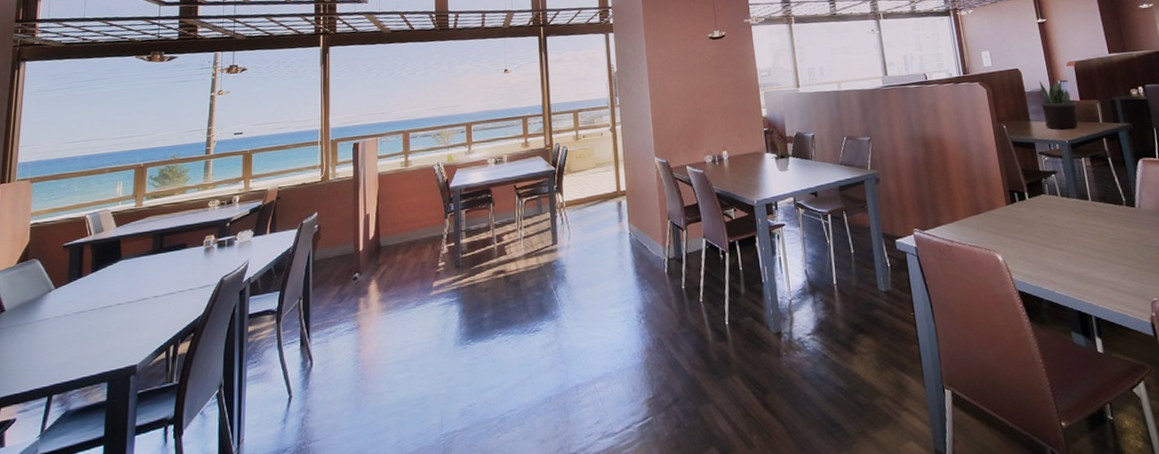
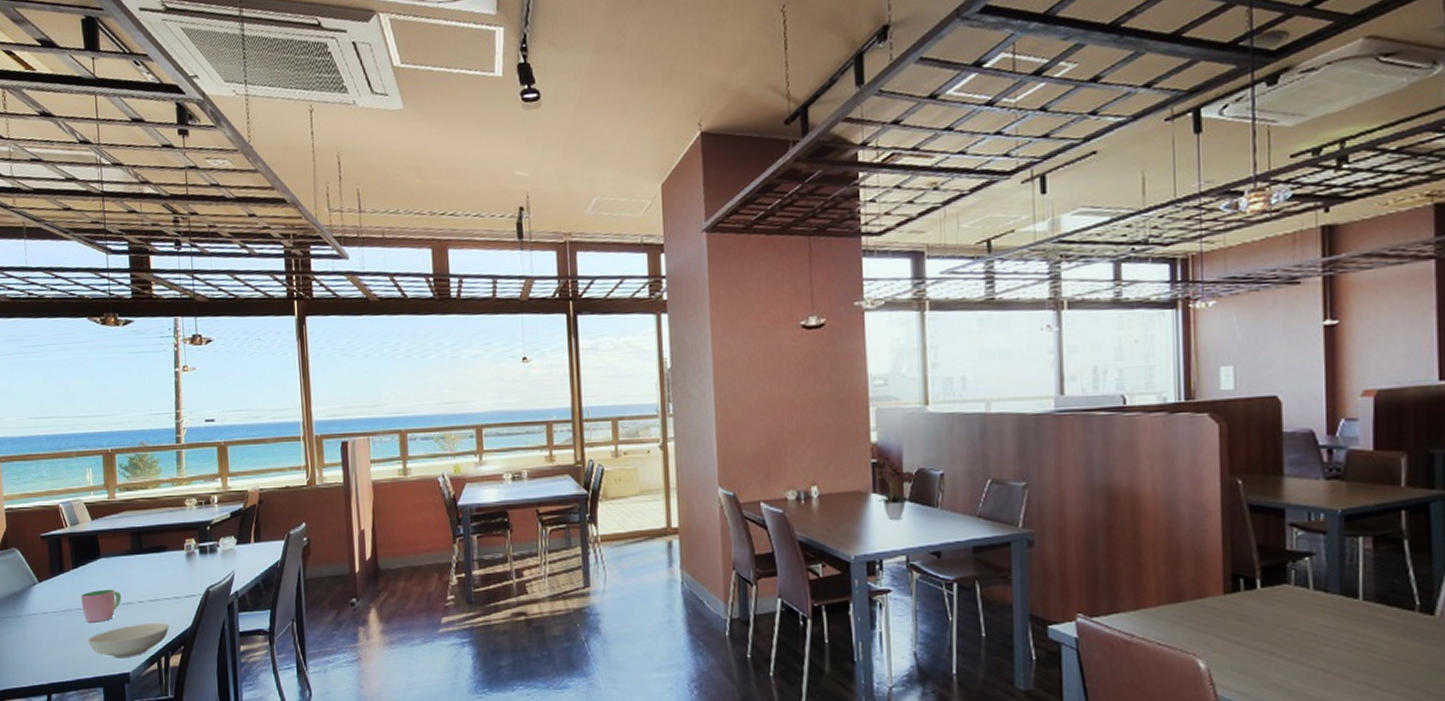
cup: none [96,287,138,321] -> present [80,589,122,622]
bowl: none [97,314,182,353] -> present [87,623,170,658]
planter: present [1039,79,1078,130] -> none [1305,416,1367,493]

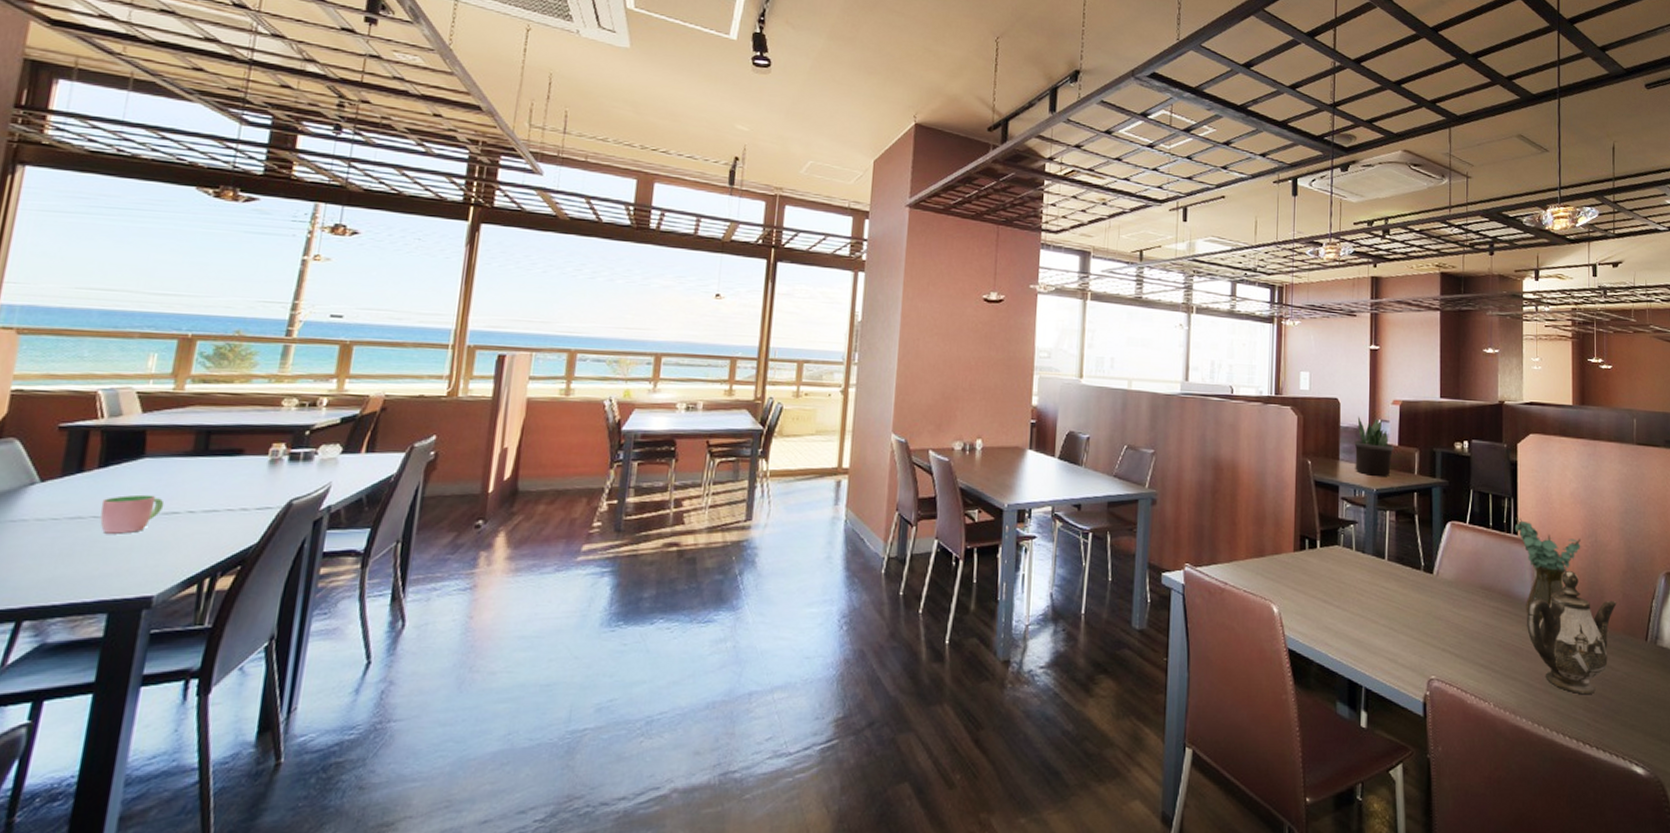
bowl: present [87,623,170,658] -> none [98,537,226,579]
flower arrangement: present [876,455,917,521] -> none [1033,417,1067,475]
planter: none [1305,416,1367,493] -> present [1354,416,1394,476]

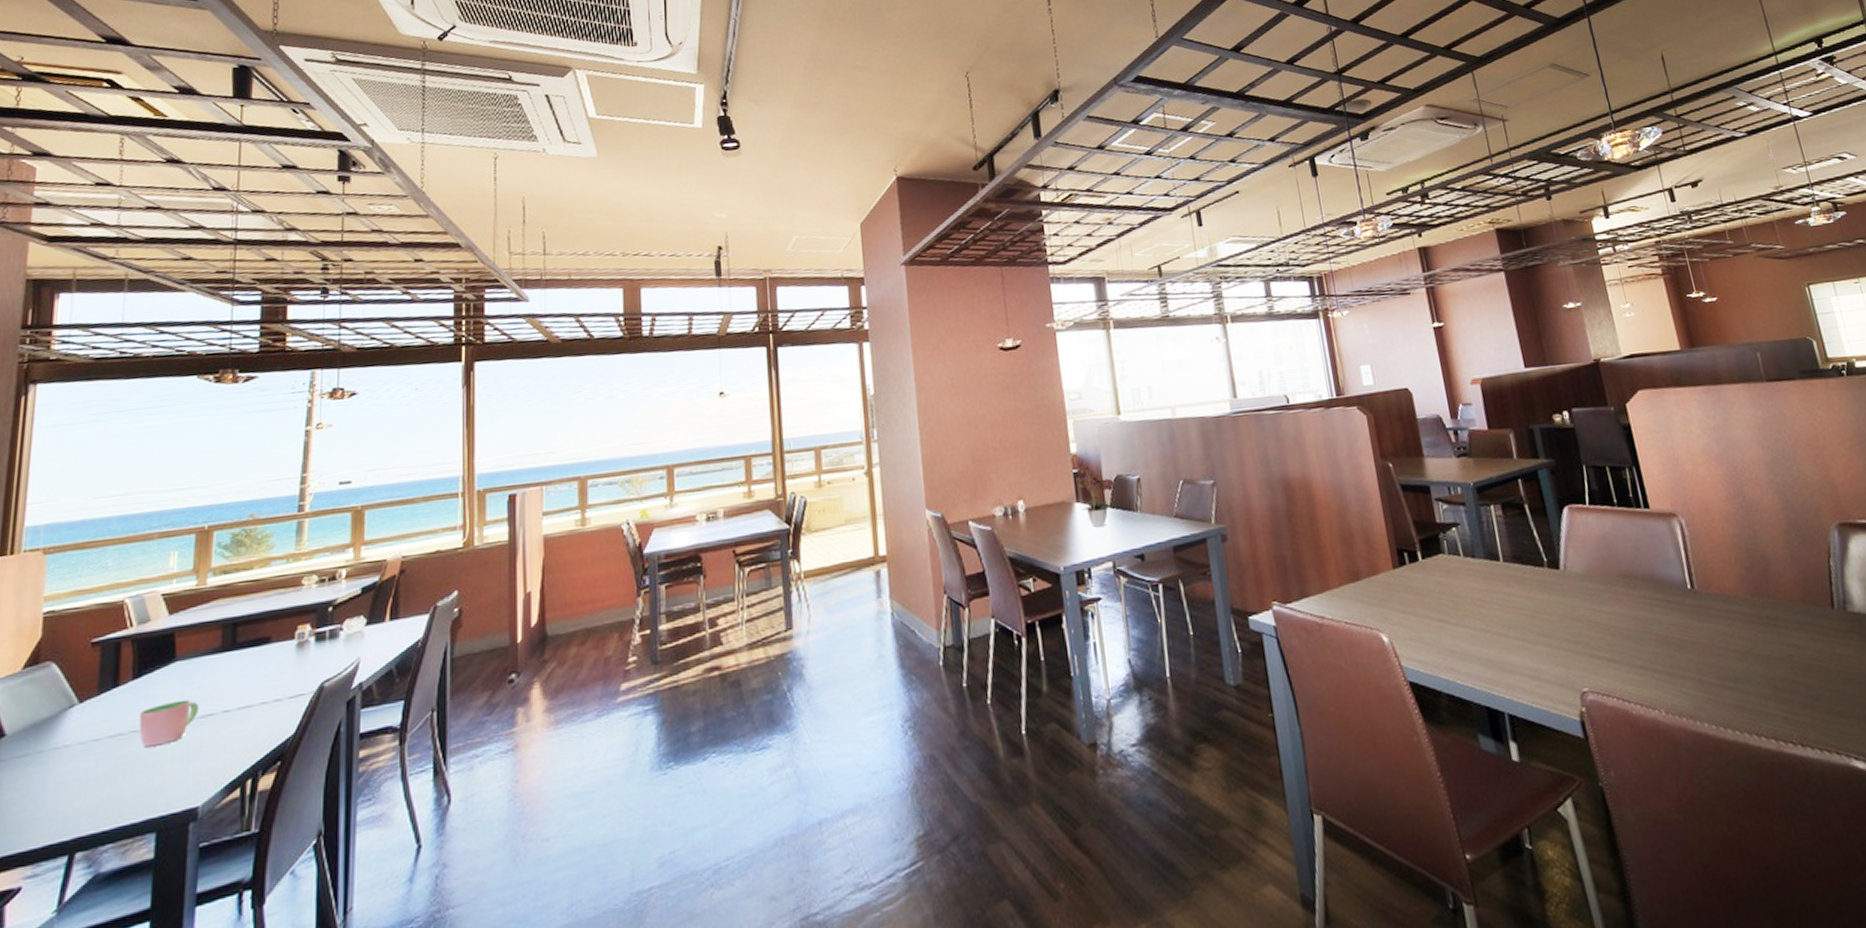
flower arrangement: none [1033,417,1067,475] -> present [1077,464,1116,528]
planter: present [1354,416,1394,476] -> none [1434,402,1485,469]
vase: present [1514,517,1581,624] -> none [1643,488,1728,608]
teapot: present [1527,570,1617,695] -> none [1680,539,1792,684]

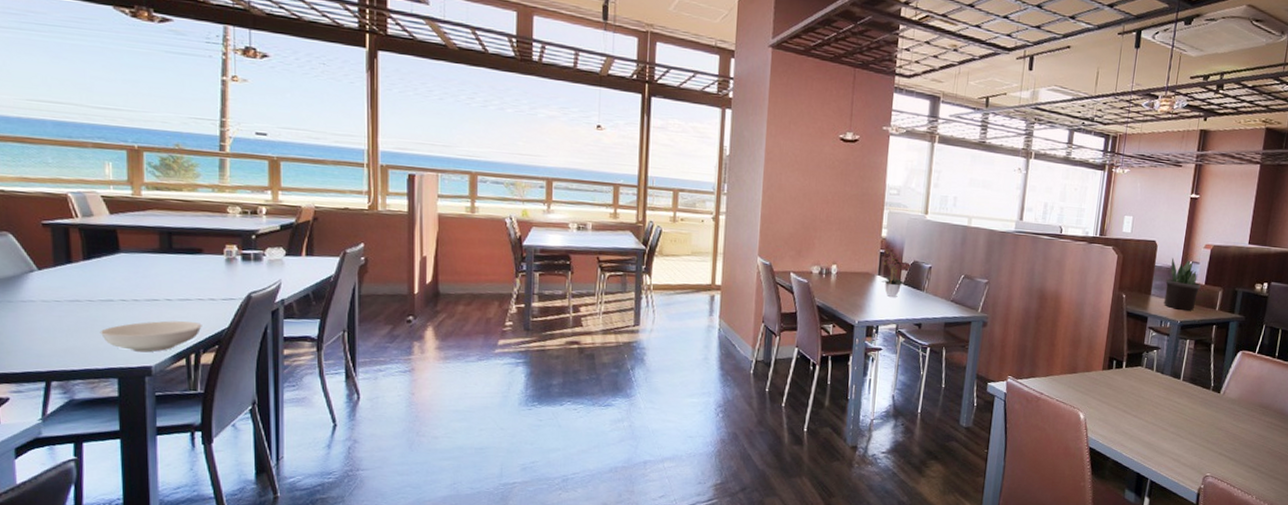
cup: present [138,699,200,748] -> none [92,283,145,316]
bowl: none [141,735,263,791] -> present [99,320,202,352]
planter: none [1434,402,1485,469] -> present [1163,257,1201,311]

